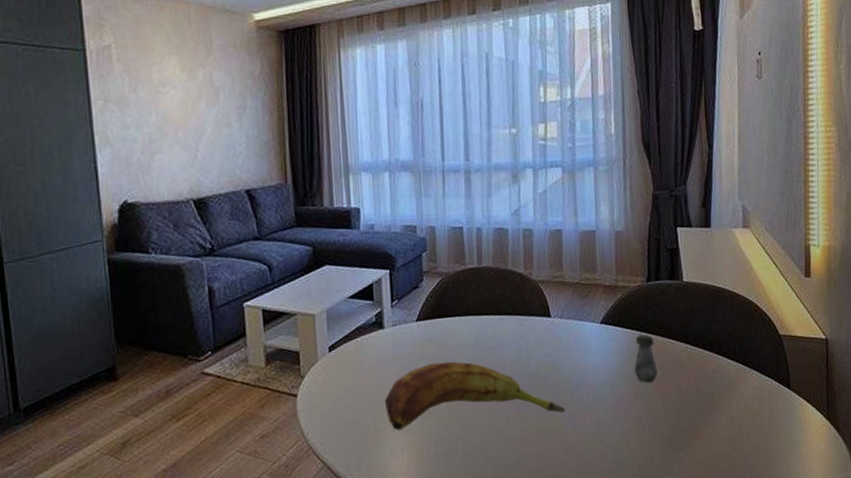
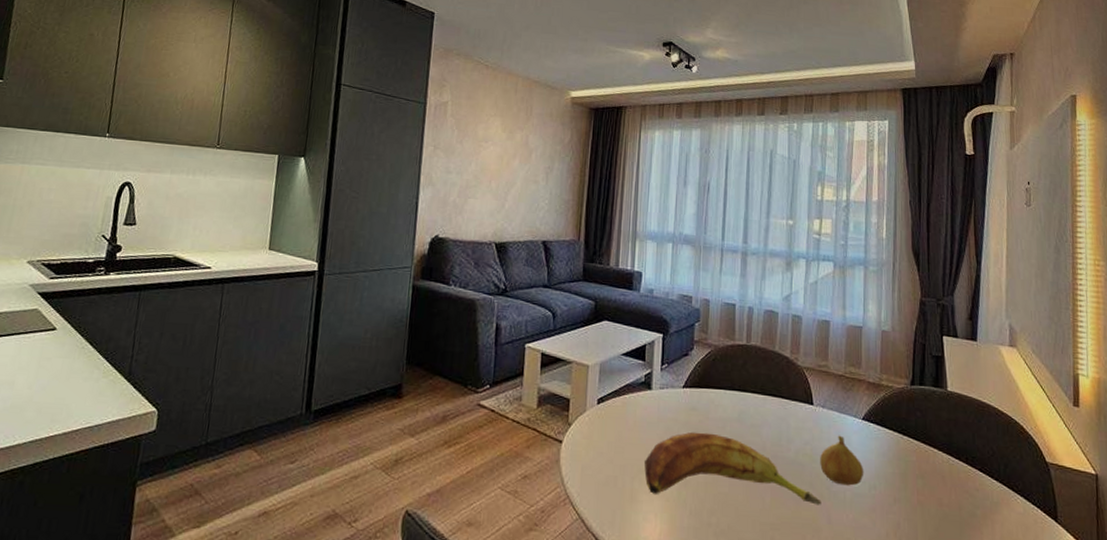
fruit: none [561,342,606,390] -> present [820,435,864,486]
salt shaker: present [634,334,658,383] -> none [894,438,918,489]

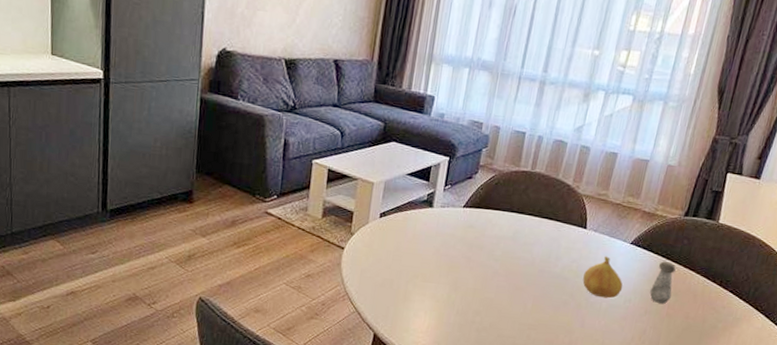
banana: present [644,432,821,505] -> none [418,246,578,312]
salt shaker: none [894,438,918,489] -> present [650,261,676,304]

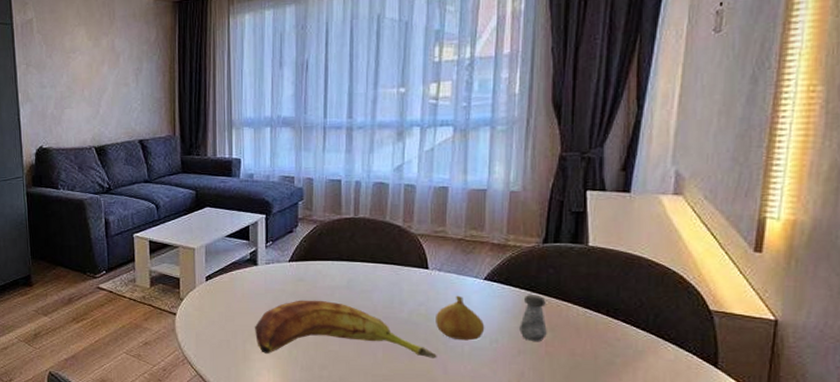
banana: none [418,246,578,312] -> present [255,300,437,359]

